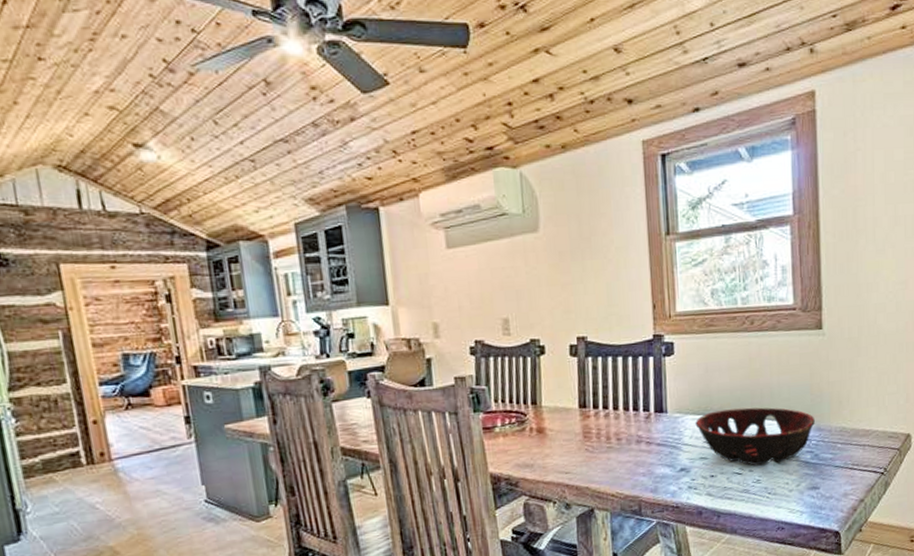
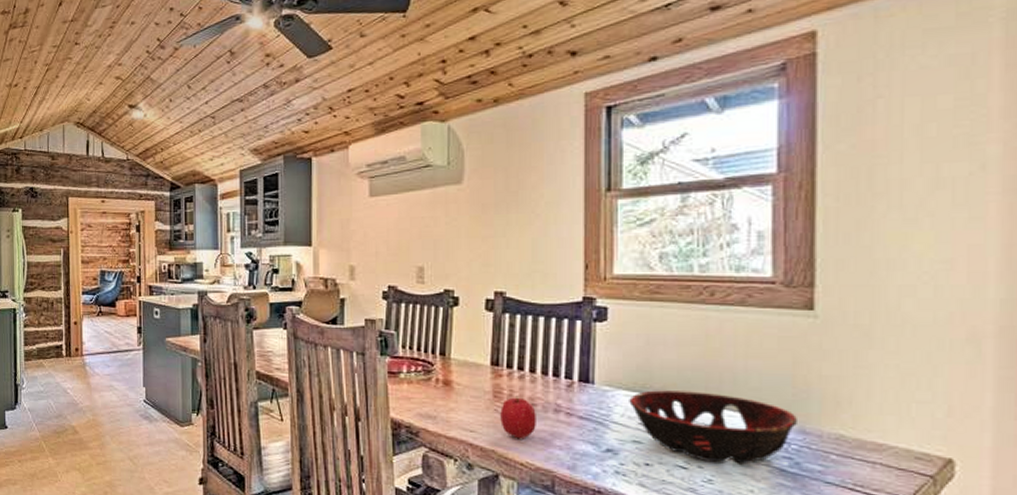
fruit: none [591,433,623,473] -> present [500,396,536,439]

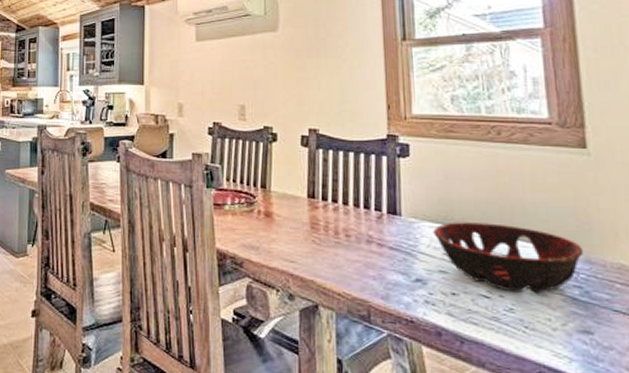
fruit: present [500,396,536,439] -> none [318,227,351,270]

